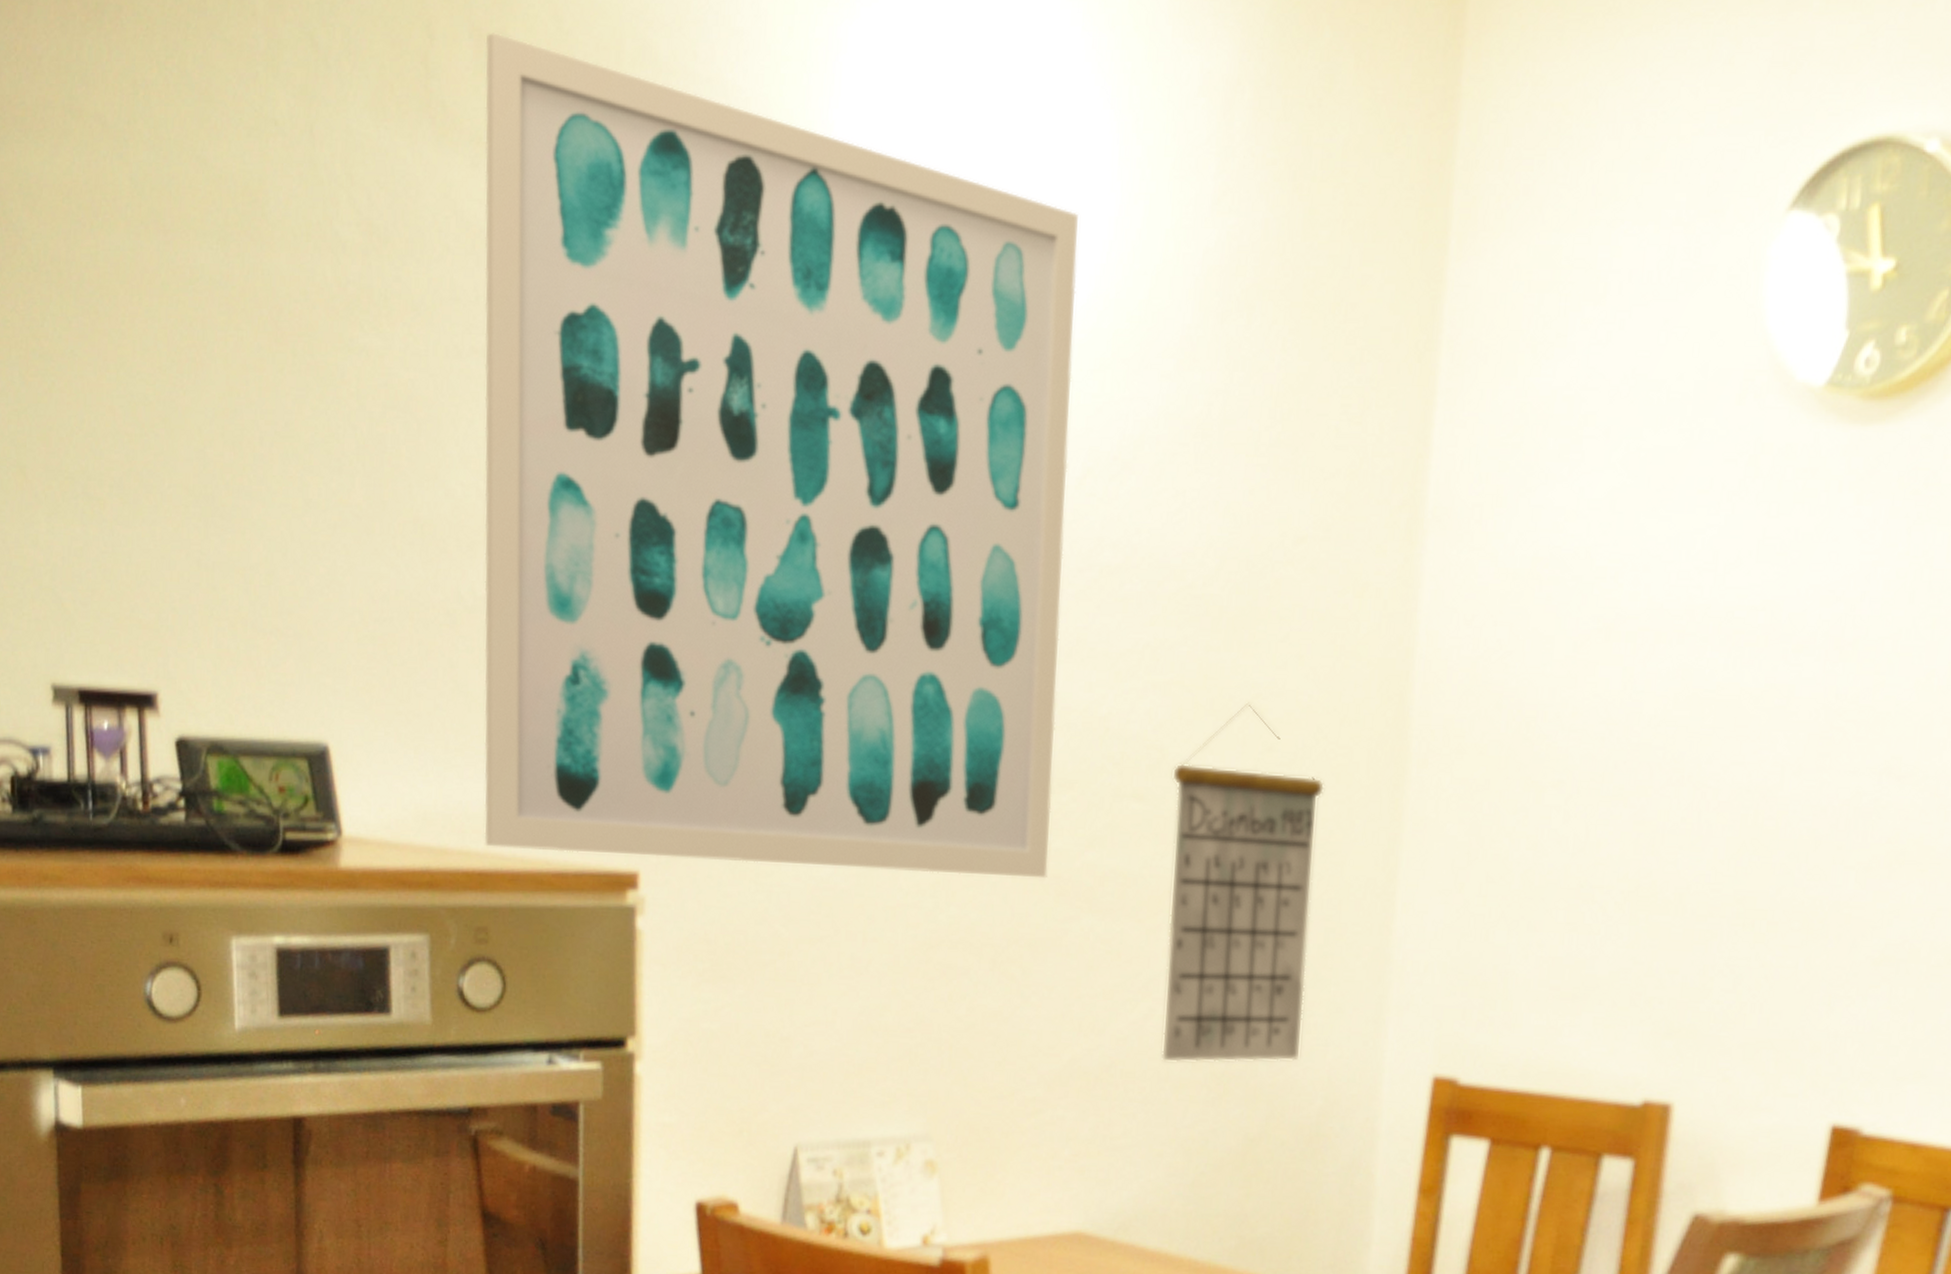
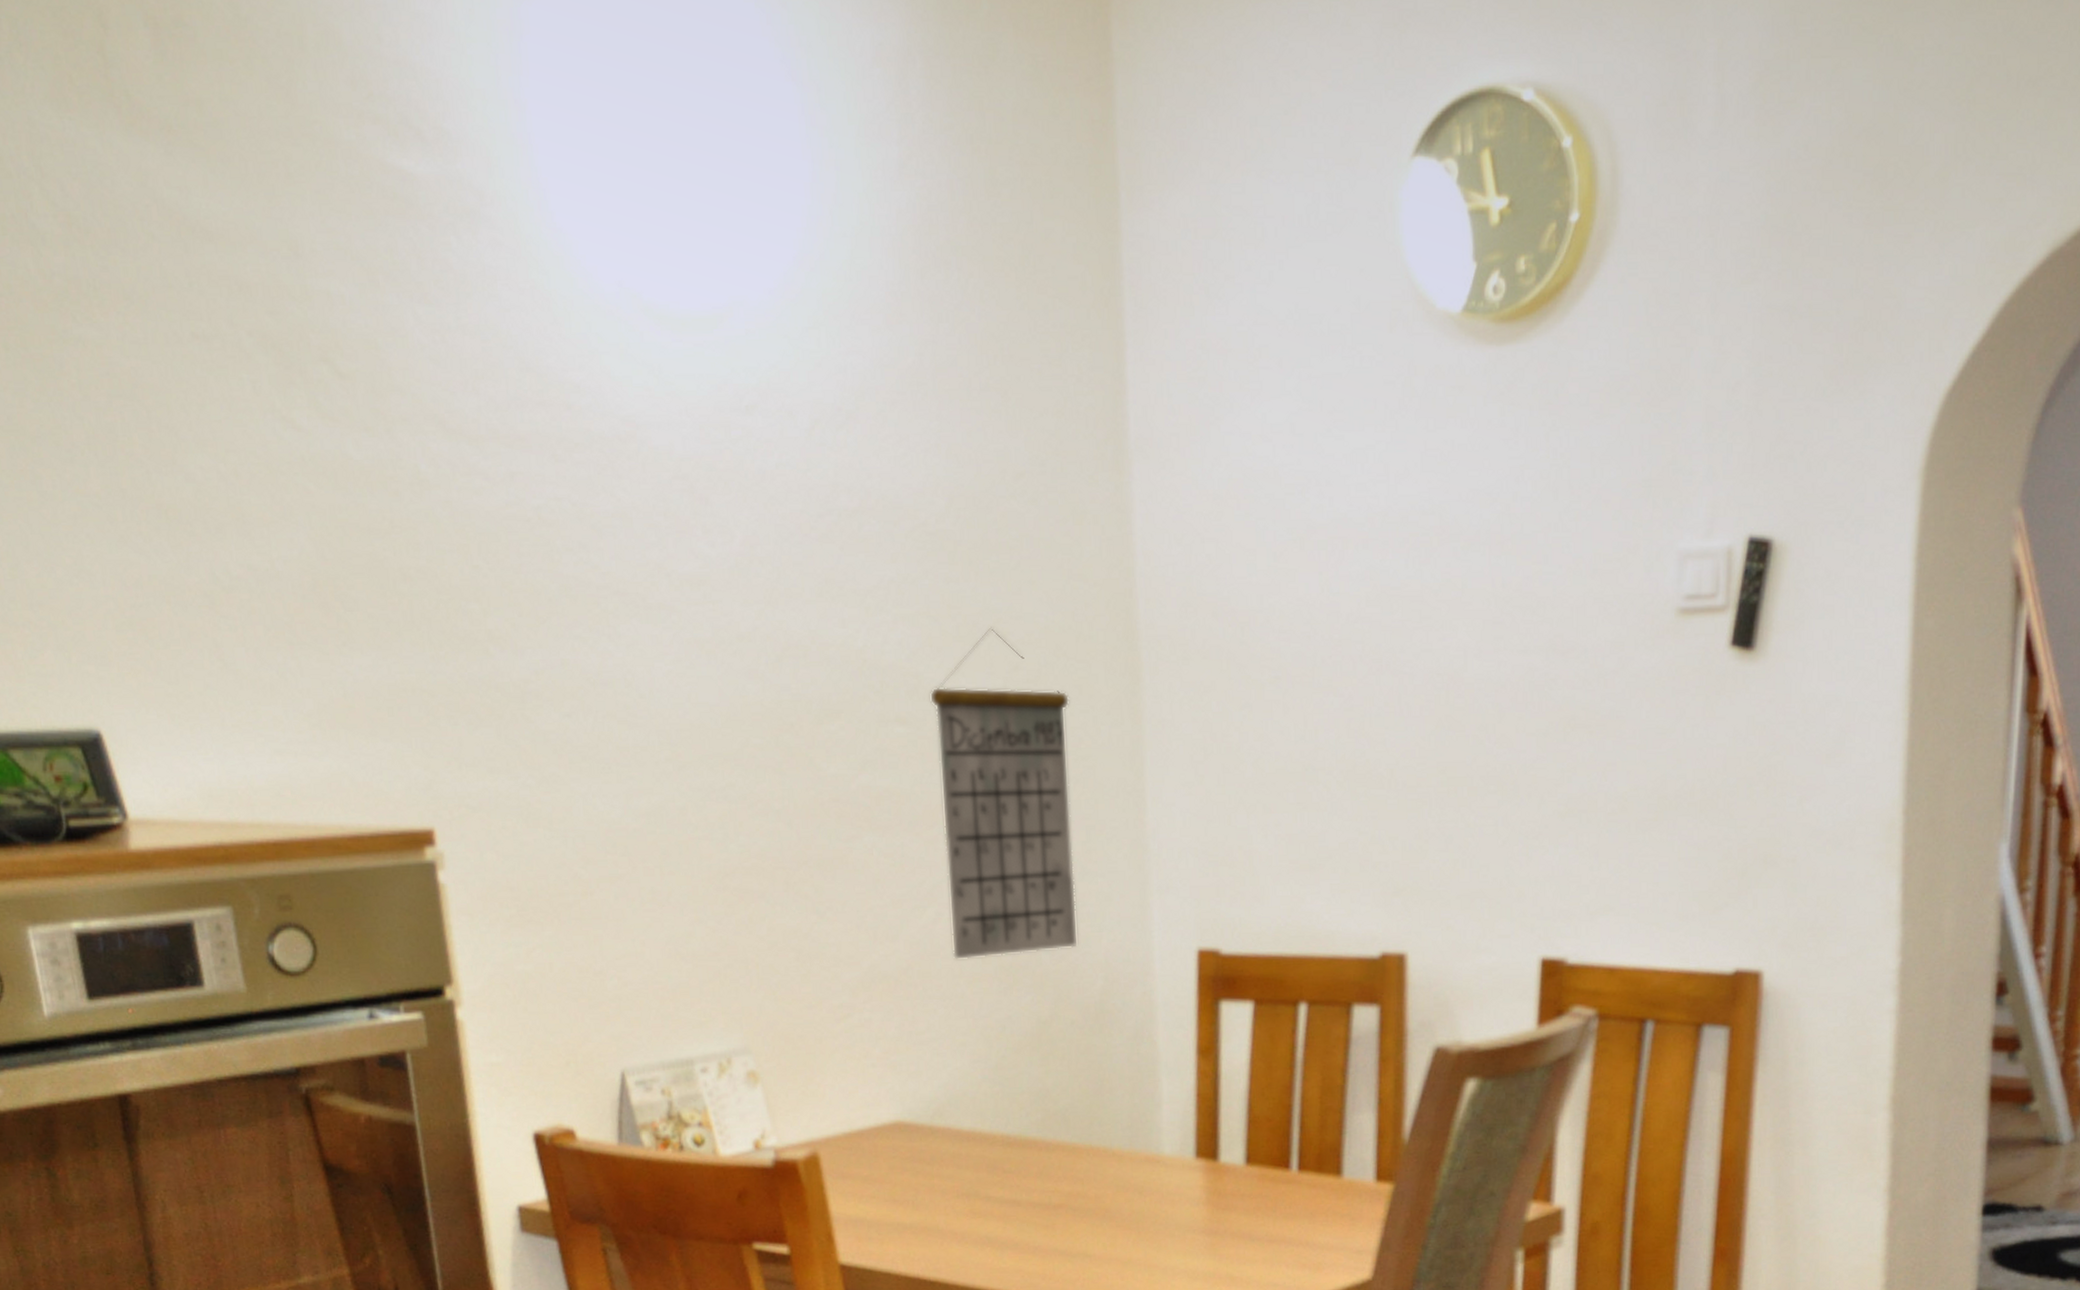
wall art: present [484,31,1078,879] -> none [162,19,827,817]

